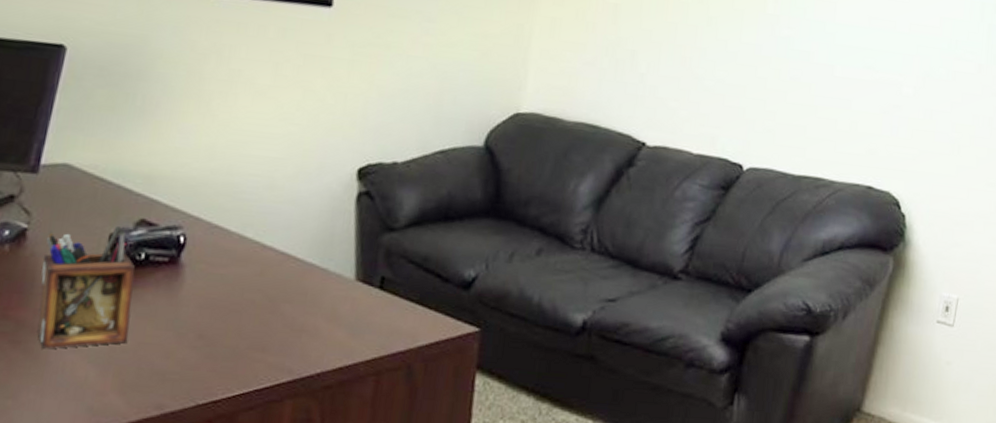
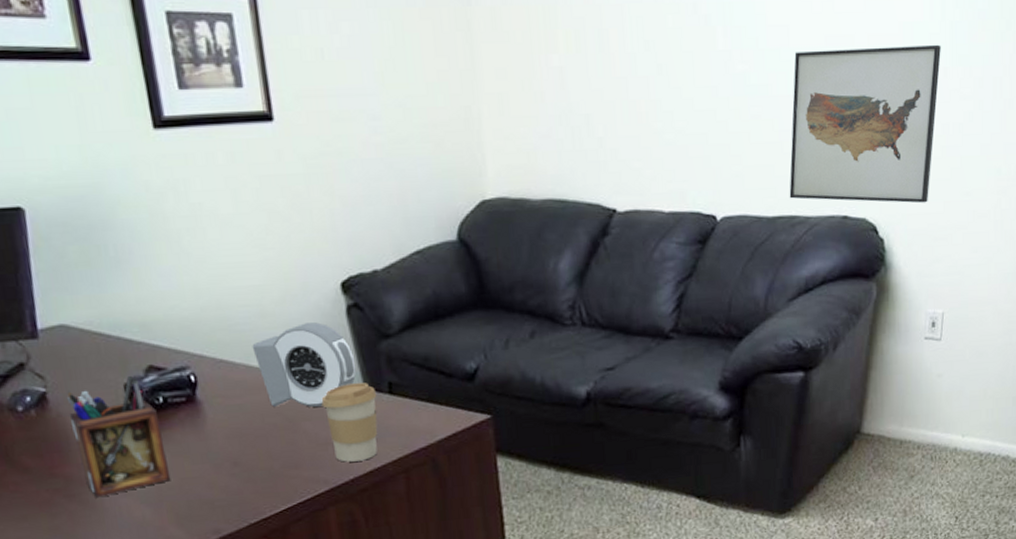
alarm clock: none [251,202,354,290] -> present [252,322,357,407]
coffee cup: none [307,271,367,355] -> present [321,383,378,462]
wall art: none [817,27,977,187] -> present [789,44,941,204]

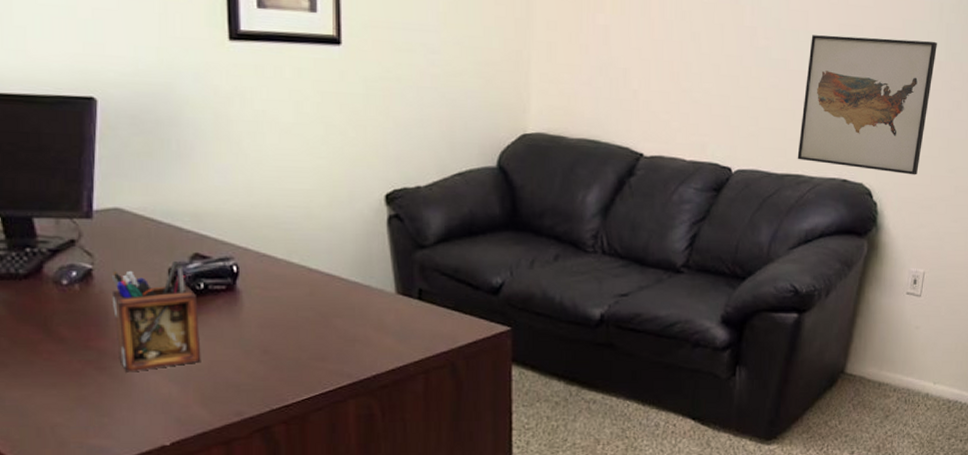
alarm clock: present [252,322,357,407] -> none [295,228,390,305]
coffee cup: present [321,383,378,462] -> none [354,287,407,359]

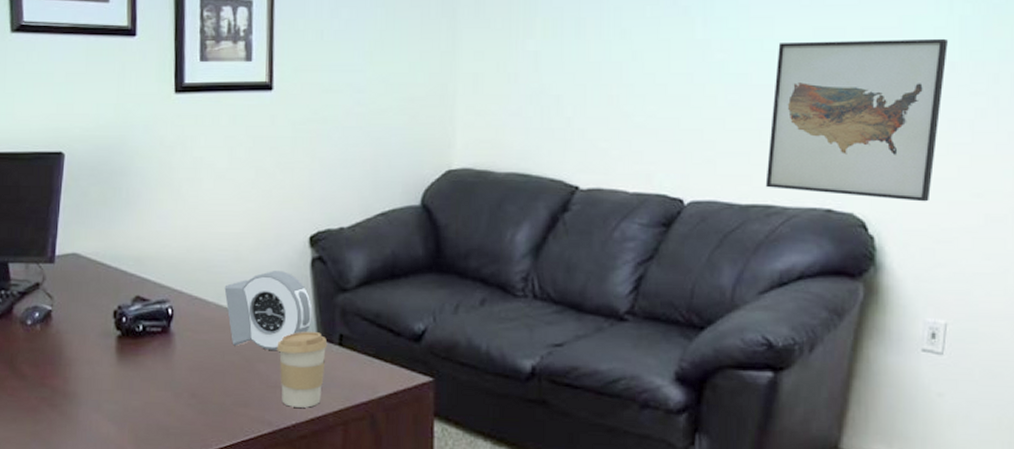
desk organizer: present [111,261,201,373] -> none [65,304,137,411]
alarm clock: none [295,228,390,305] -> present [224,271,313,350]
coffee cup: none [354,287,407,359] -> present [277,332,328,408]

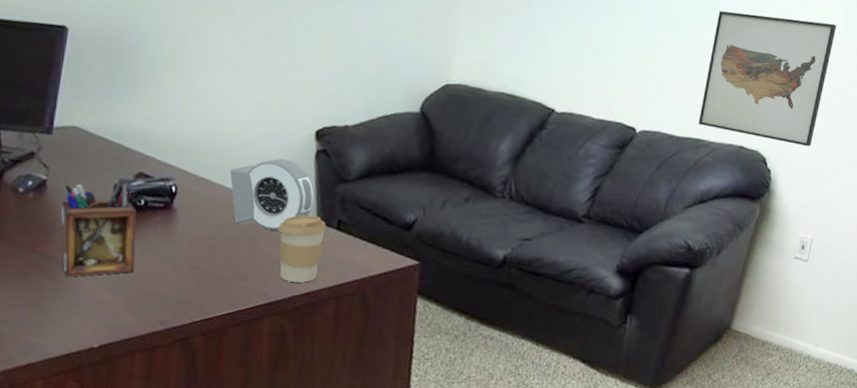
desk organizer: none [65,304,137,411] -> present [61,178,137,277]

